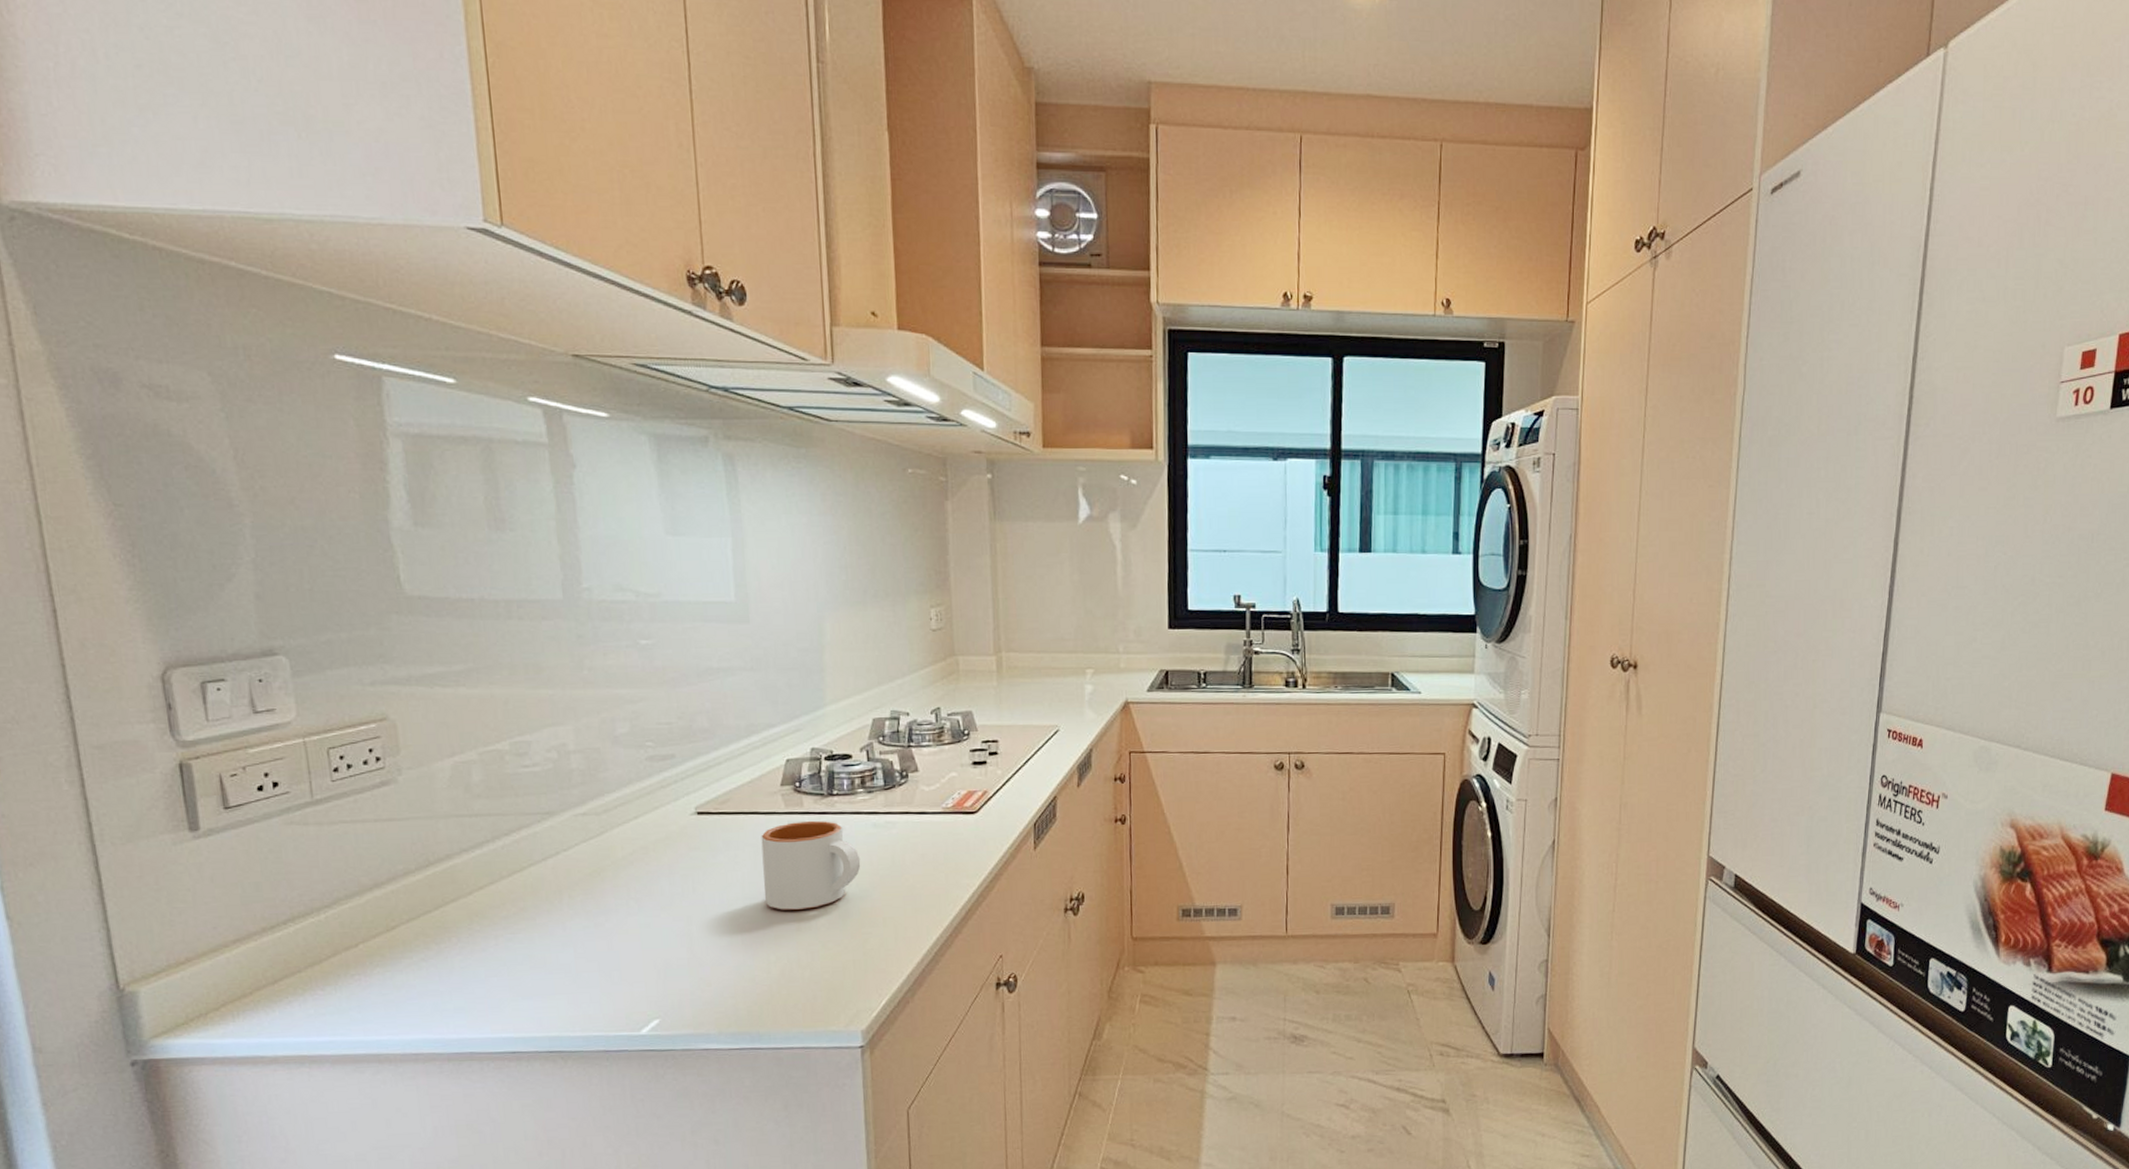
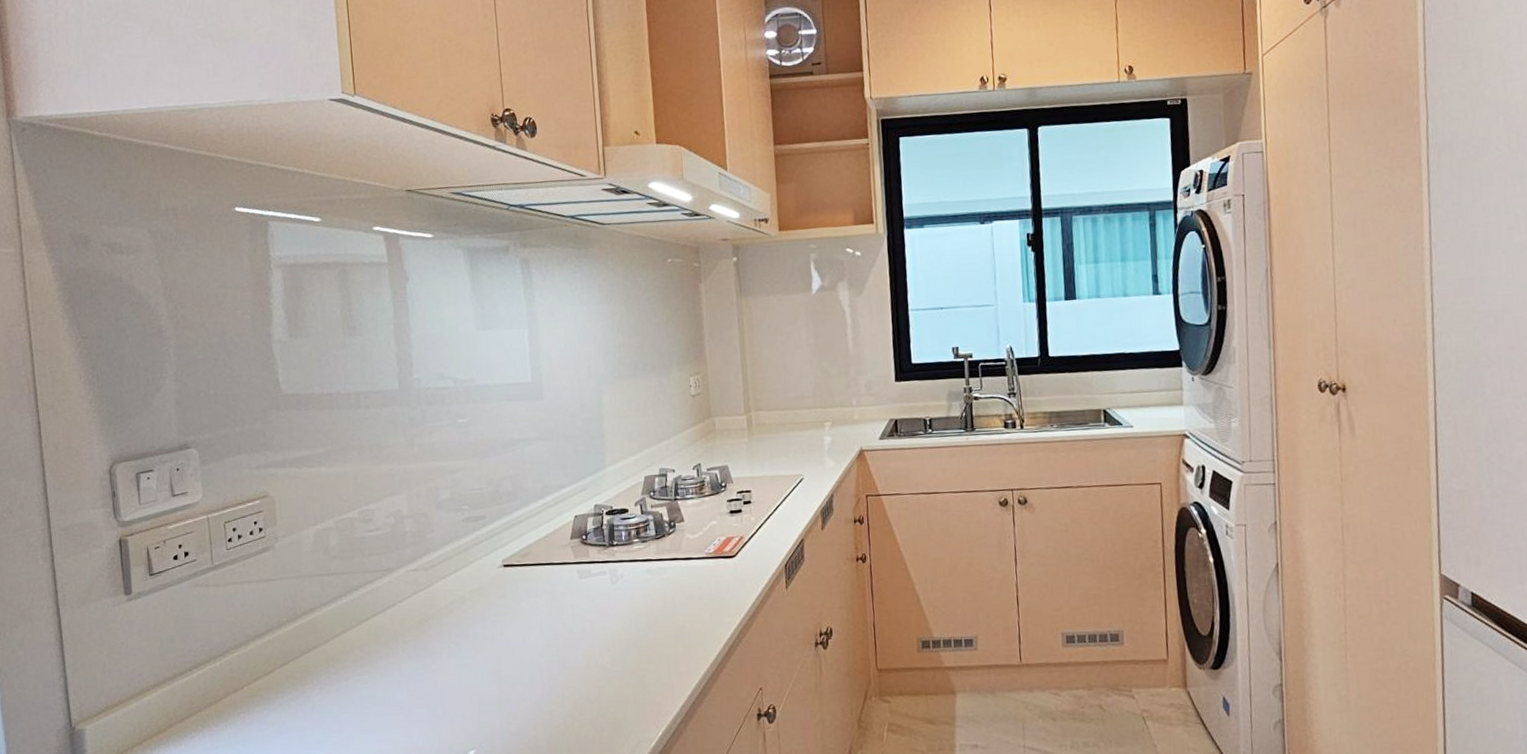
mug: present [761,820,861,911] -> none [555,568,638,650]

